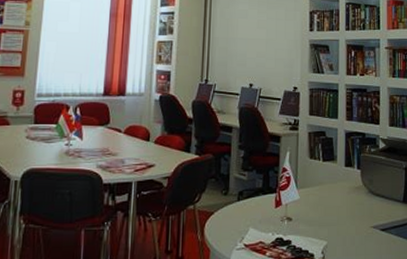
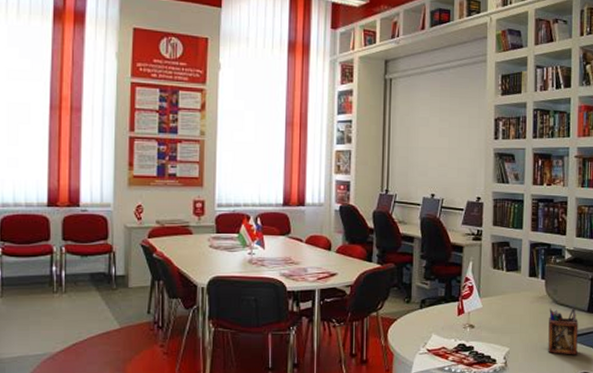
desk organizer: none [365,198,395,248] -> present [548,308,578,355]

